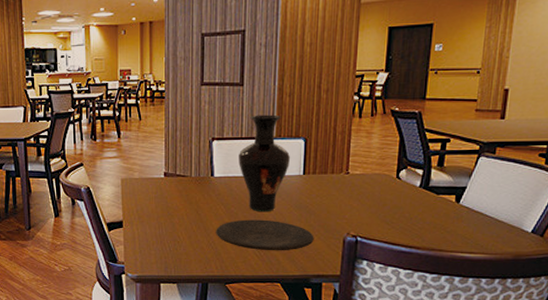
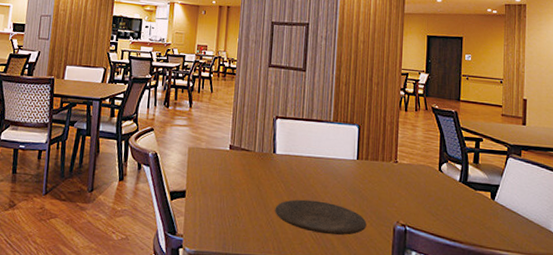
vase: present [239,114,290,212] -> none [299,99,345,194]

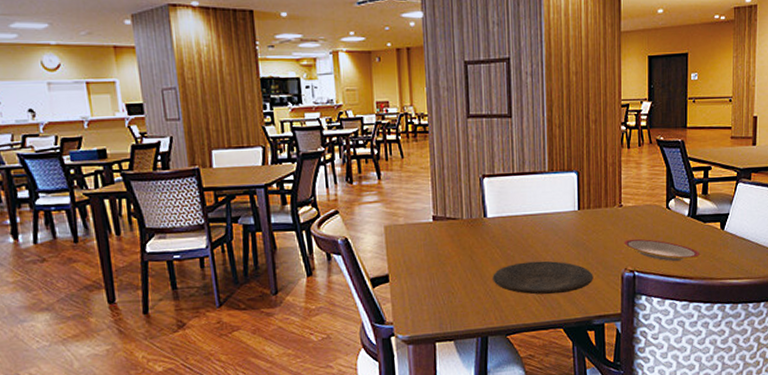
plate: none [397,194,470,224] -> present [624,238,700,261]

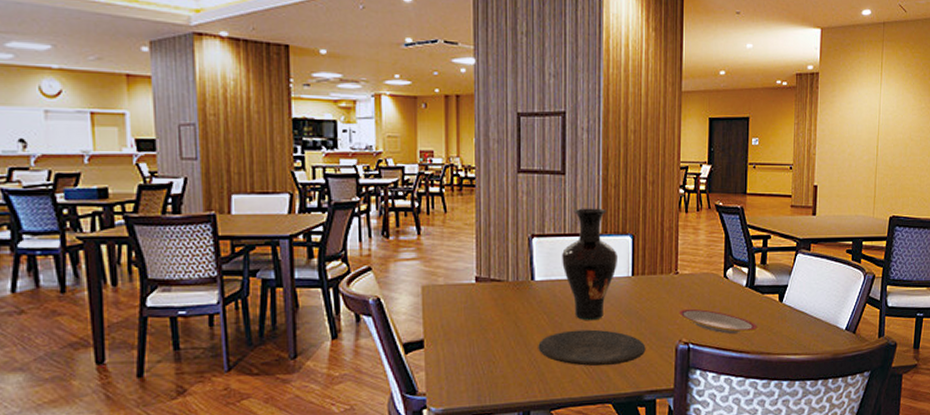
vase: none [512,147,564,253] -> present [562,208,617,321]

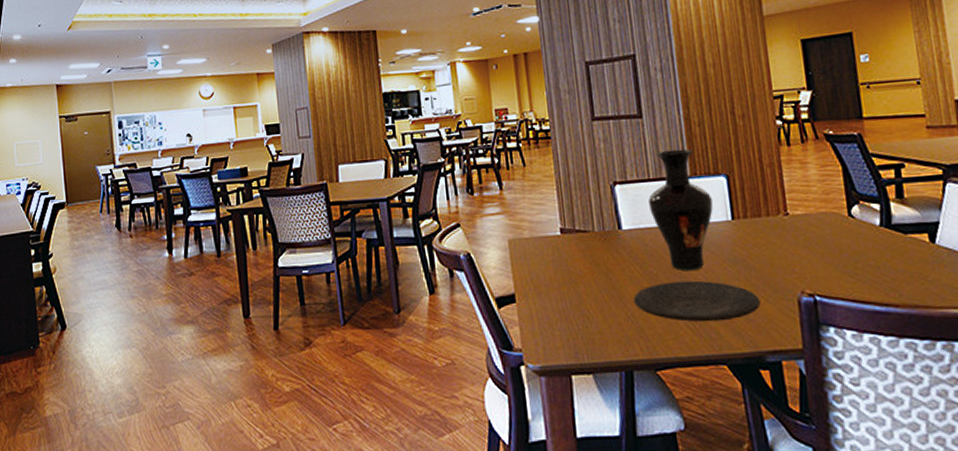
plate: present [679,308,757,334] -> none [796,254,905,283]

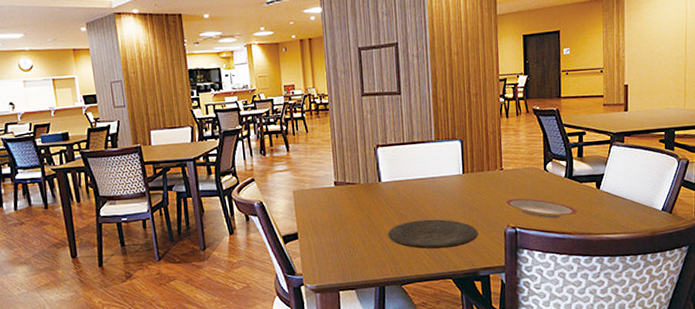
vase: present [648,149,713,271] -> none [402,119,450,213]
plate: none [796,254,905,283] -> present [505,198,578,218]

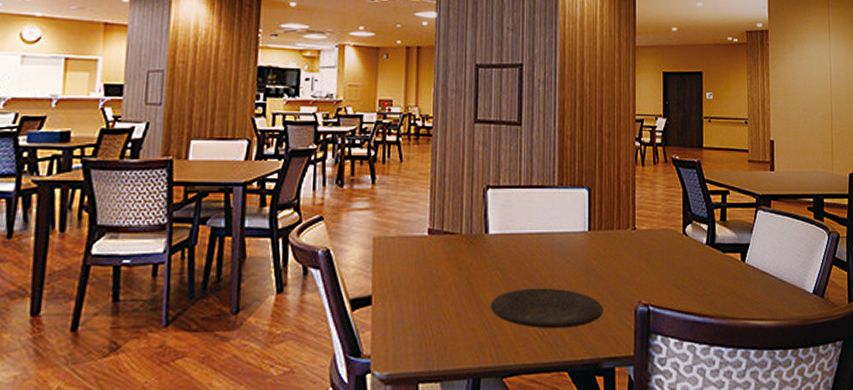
plate: present [505,198,578,218] -> none [637,267,720,295]

